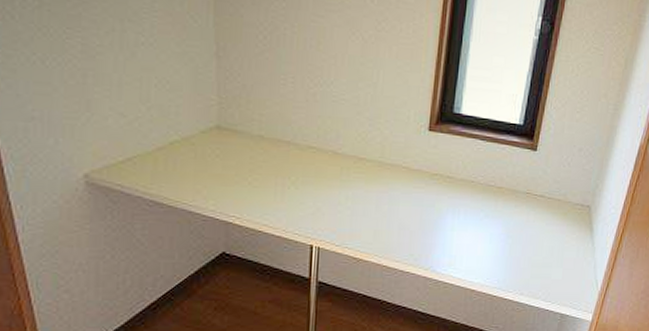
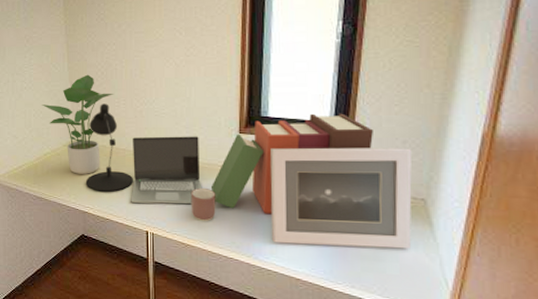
potted plant: none [170,36,280,173] -> present [42,74,114,174]
desk lamp: none [233,79,298,197] -> present [86,103,133,192]
laptop: none [293,127,384,213] -> present [131,136,202,205]
mug: none [367,192,397,231] -> present [190,187,216,221]
books: none [391,114,556,221] -> present [210,113,373,213]
picture frame: none [451,149,586,255] -> present [270,147,412,250]

